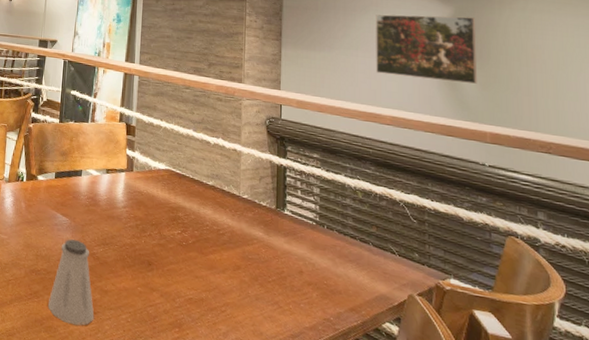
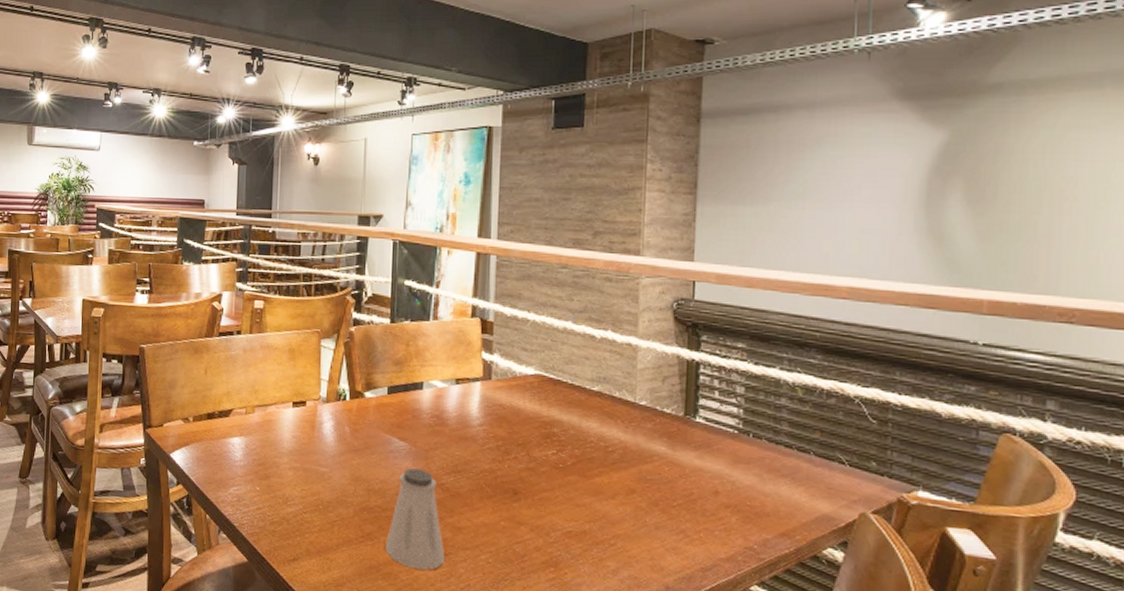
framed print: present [376,14,477,84] -> none [830,143,980,235]

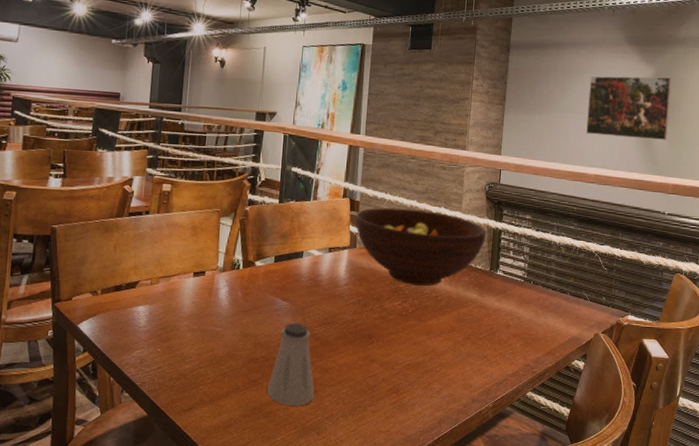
fruit bowl: none [488,330,677,433] -> present [355,207,487,287]
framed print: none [830,143,980,235] -> present [586,76,672,140]

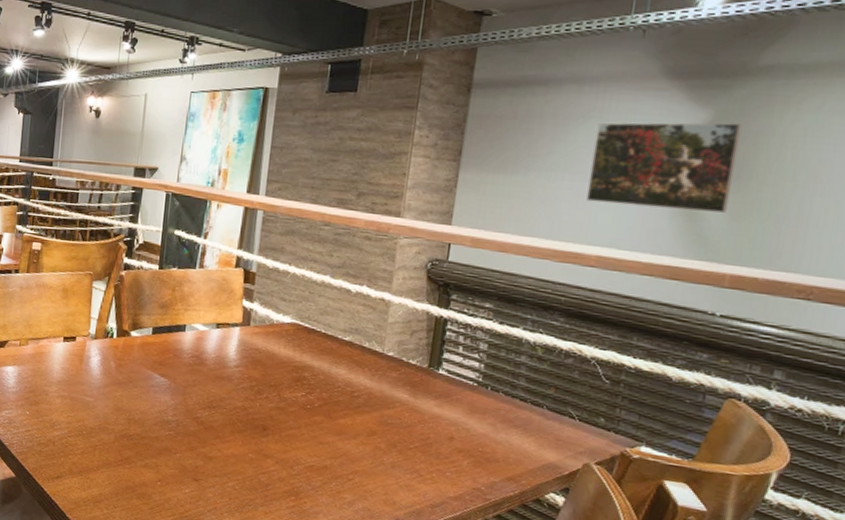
saltshaker: present [267,323,315,406] -> none [141,402,196,493]
fruit bowl: present [355,207,487,287] -> none [249,281,426,379]

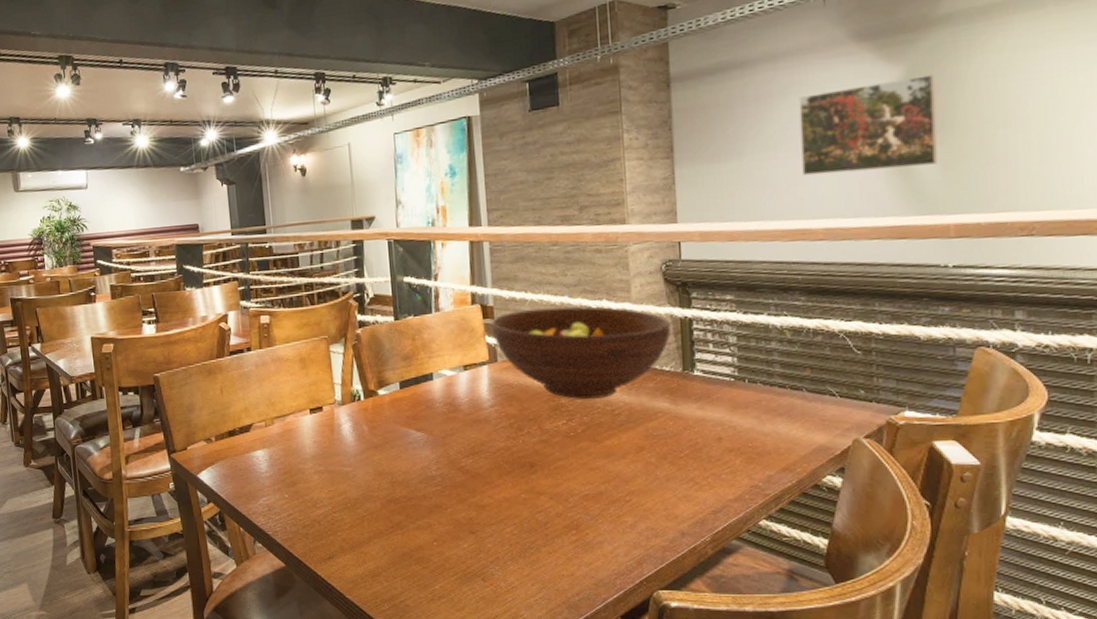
fruit bowl: none [249,281,426,379] -> present [491,307,671,400]

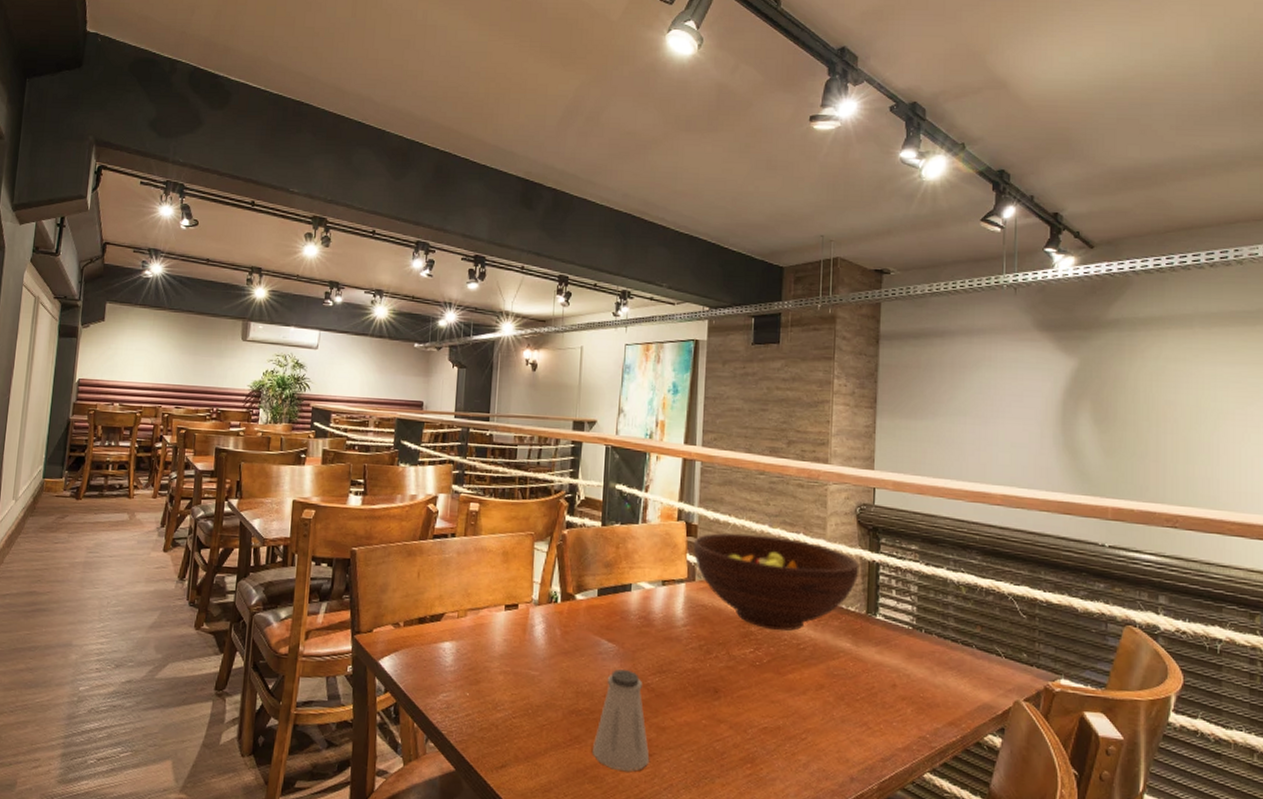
saltshaker: none [415,456,473,550] -> present [593,669,650,771]
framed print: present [799,74,937,176] -> none [987,369,1103,450]

